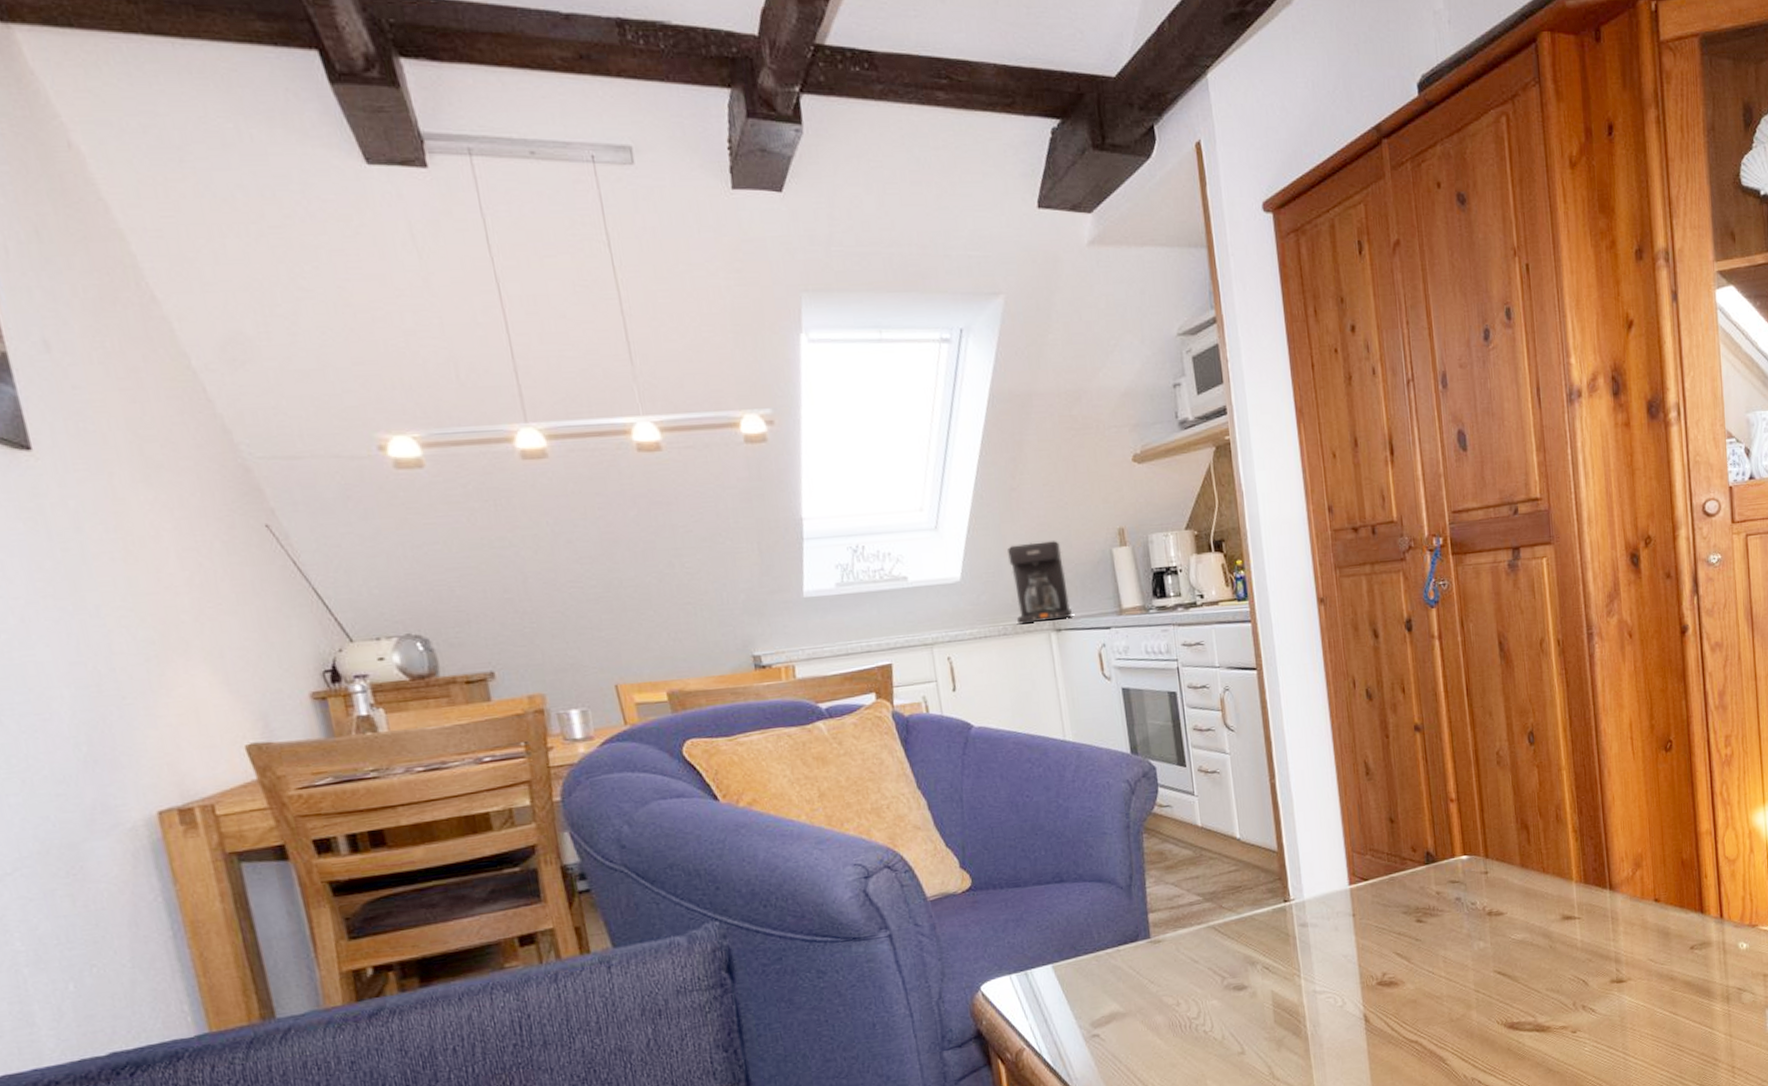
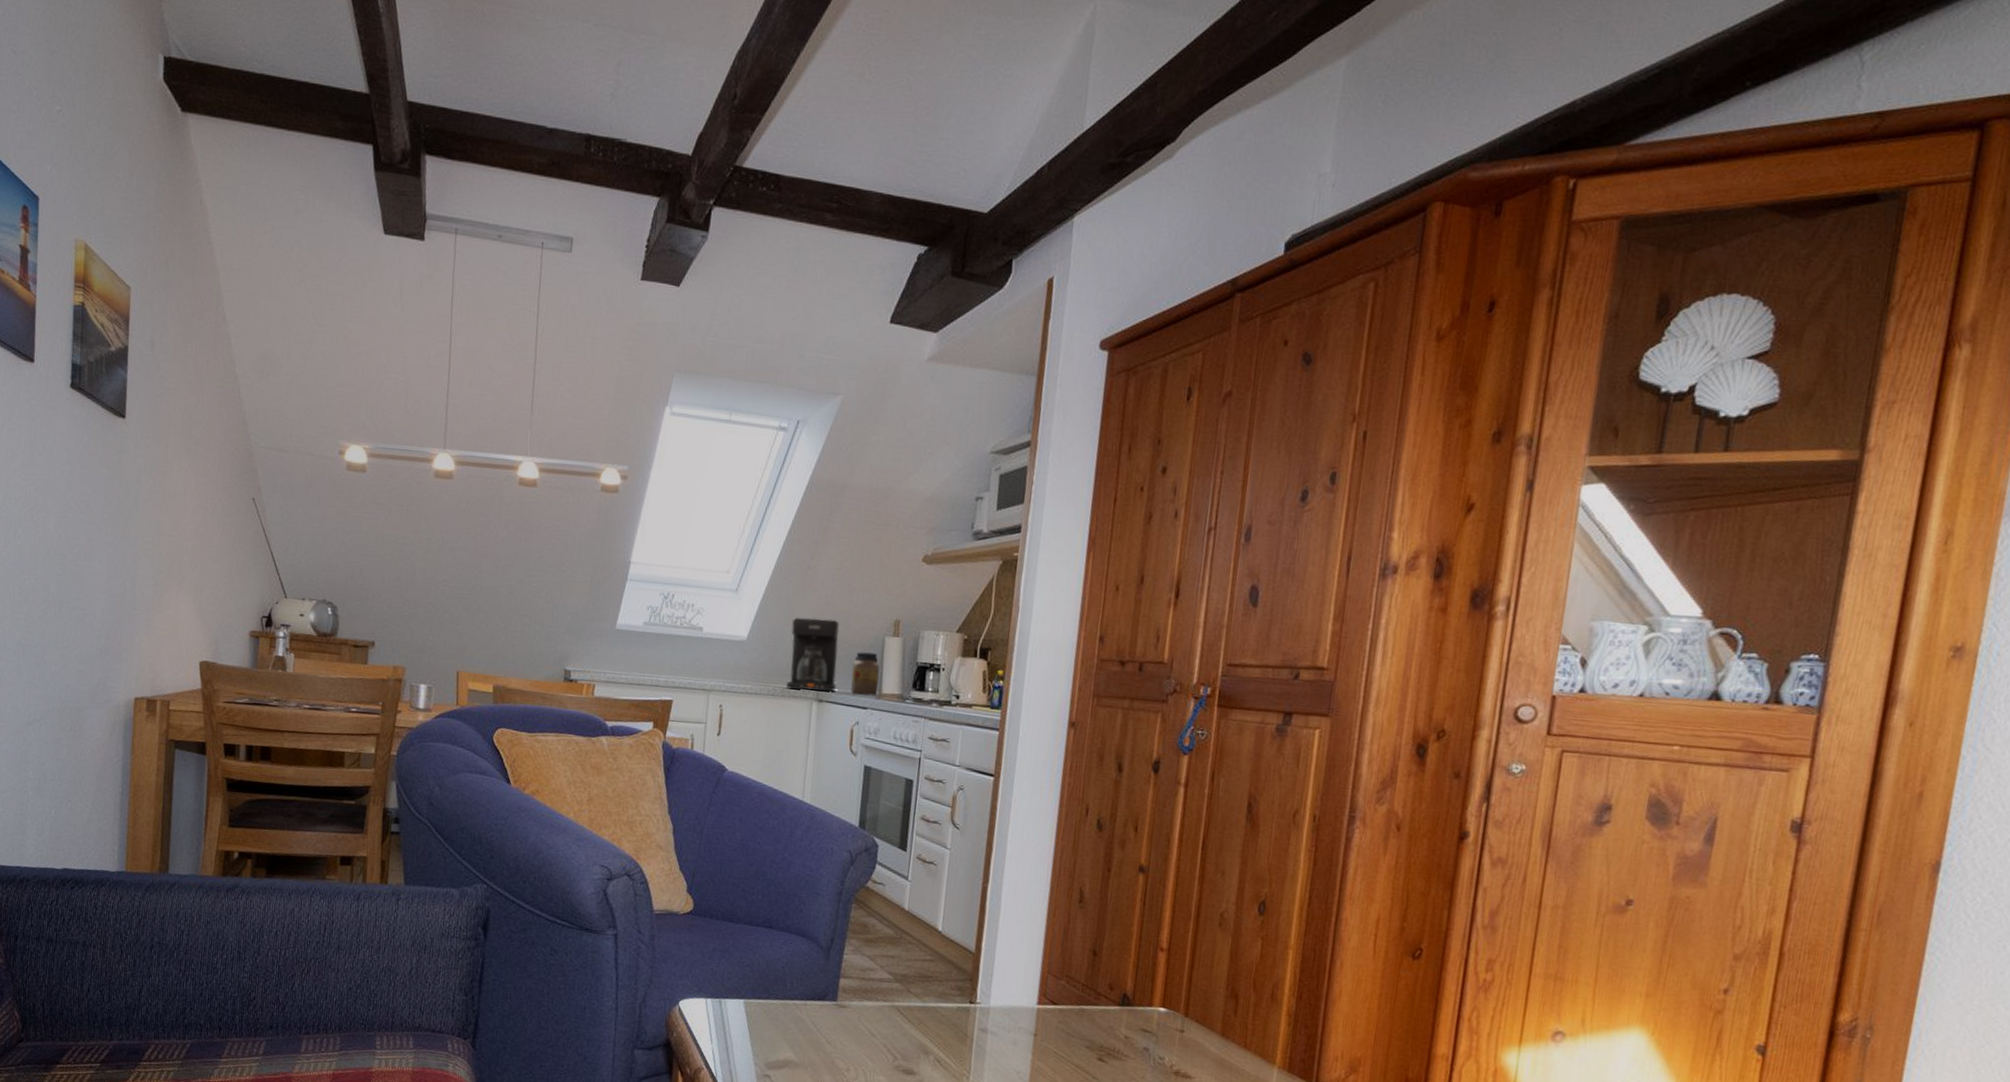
jar: none [1084,568,1118,617] -> present [851,652,880,696]

